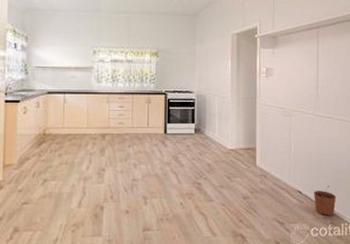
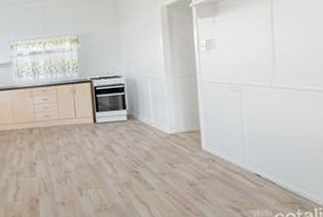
plant pot: present [314,185,337,216] -> none [276,166,306,201]

